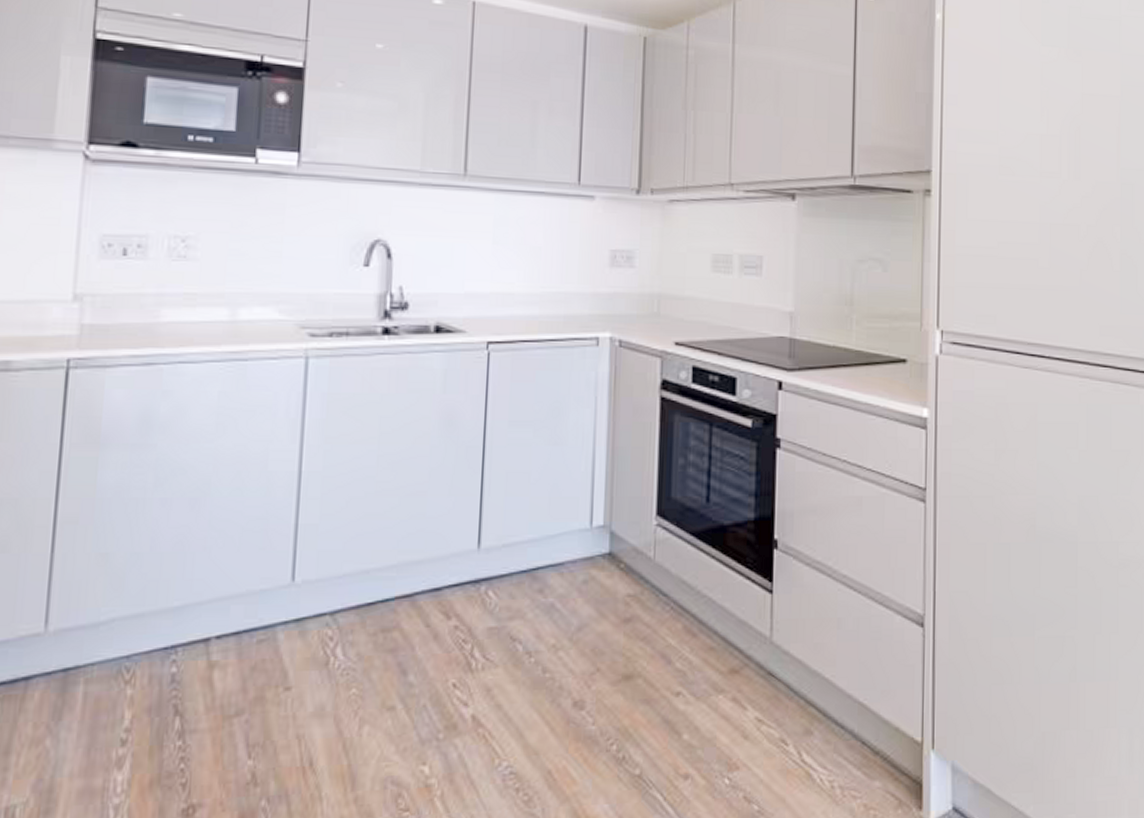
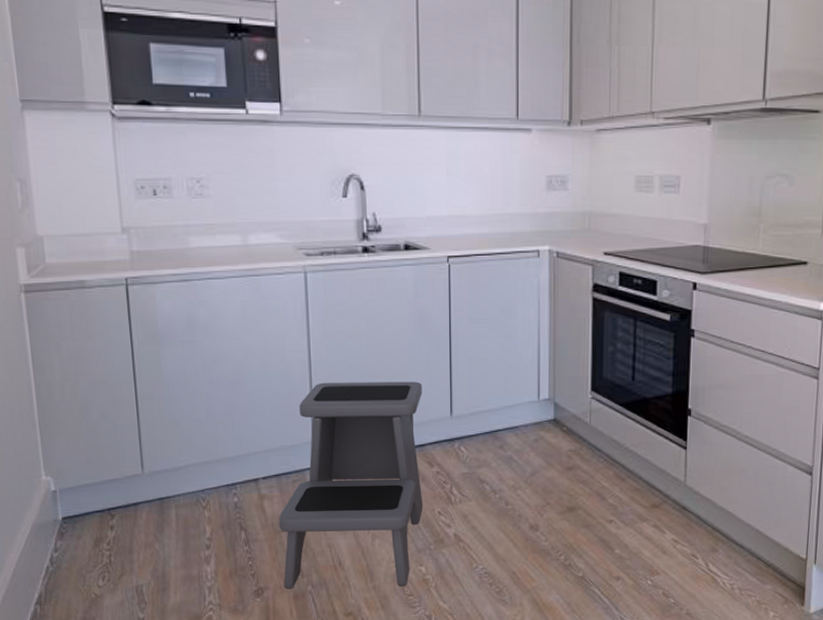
step stool: none [225,502,444,806] -> present [278,381,423,589]

